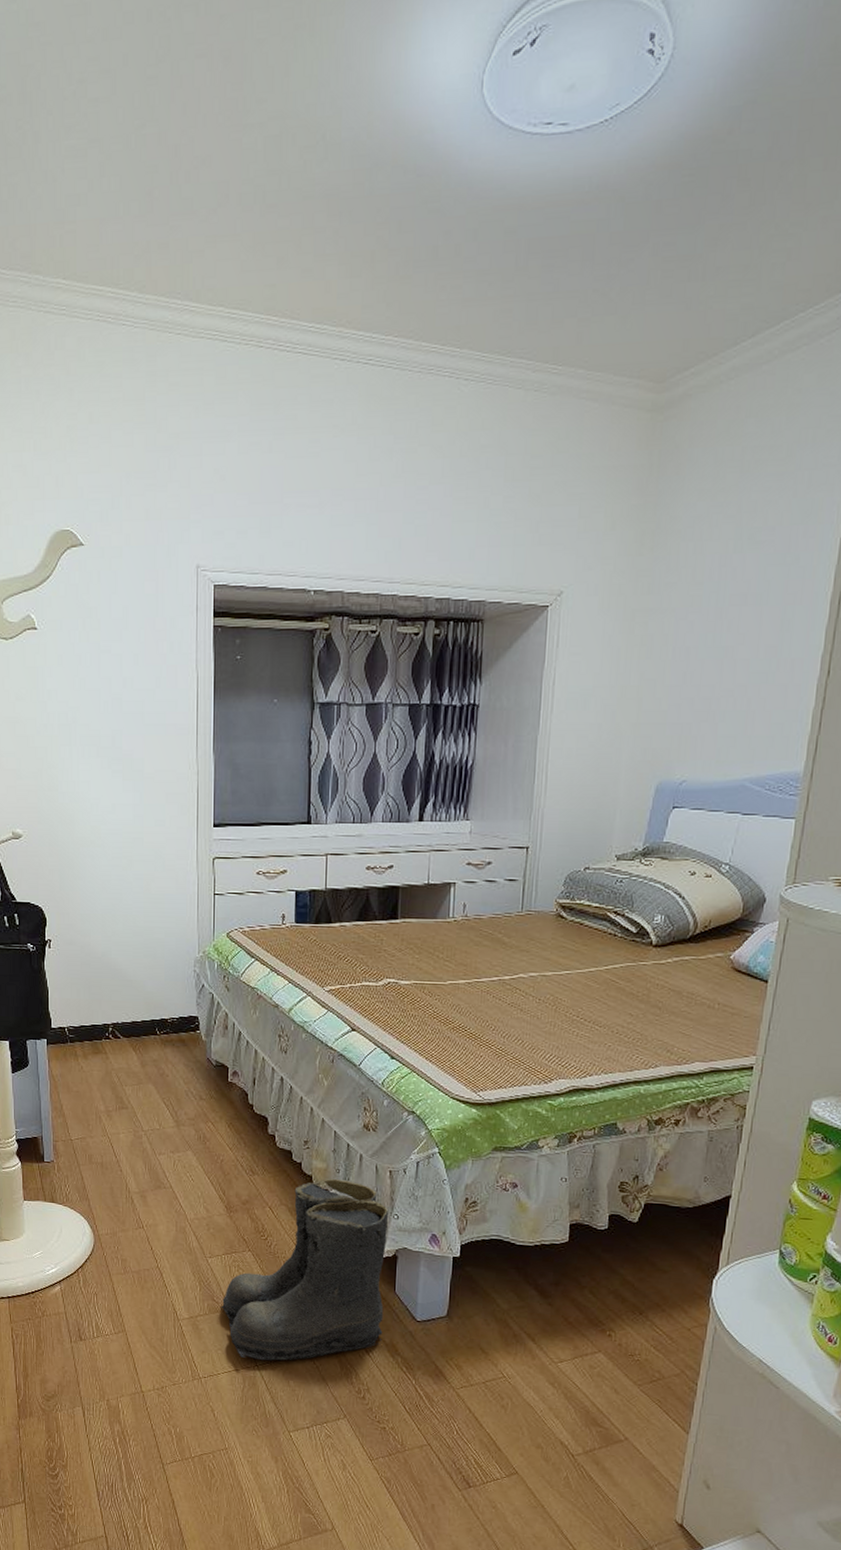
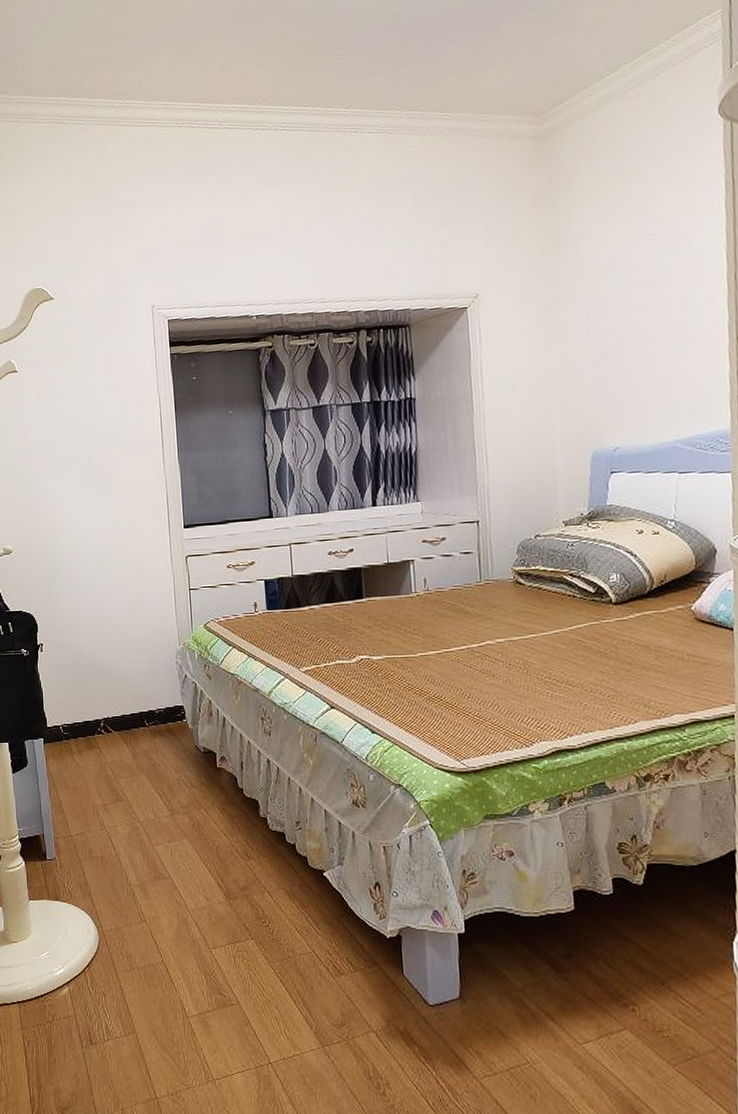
boots: present [219,1178,389,1361] -> none [227,858,396,1058]

